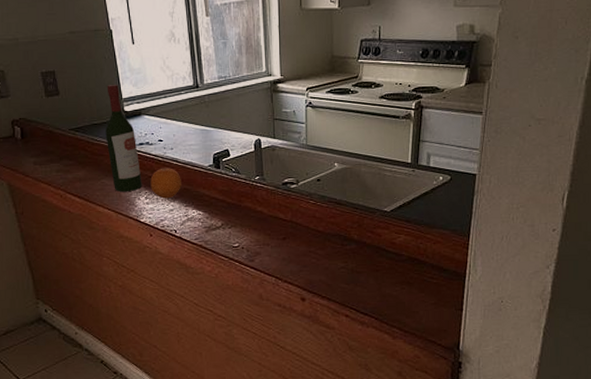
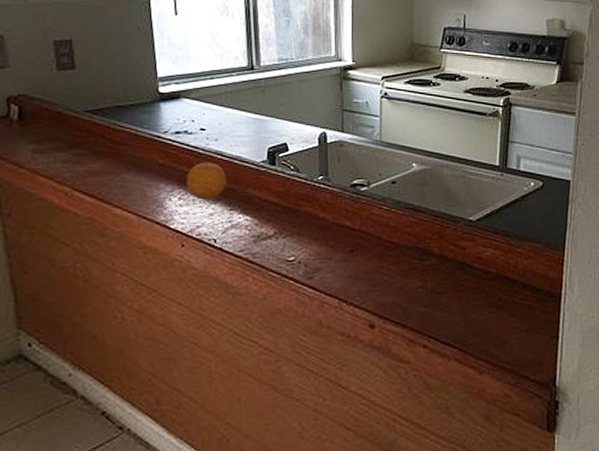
wine bottle: present [105,84,142,192] -> none [132,59,176,191]

